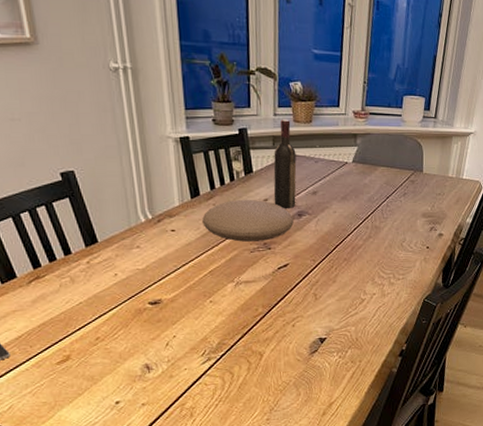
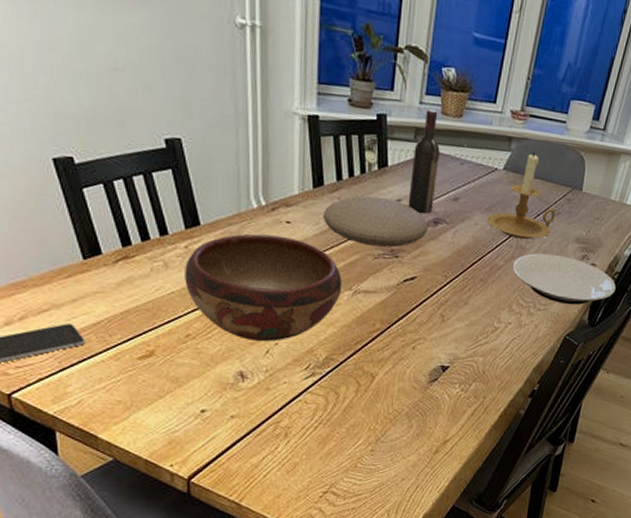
decorative bowl: none [88,243,226,337] -> present [185,233,343,342]
candle holder: none [343,144,404,220] -> present [486,152,558,239]
plate: none [370,229,463,272] -> present [512,253,616,306]

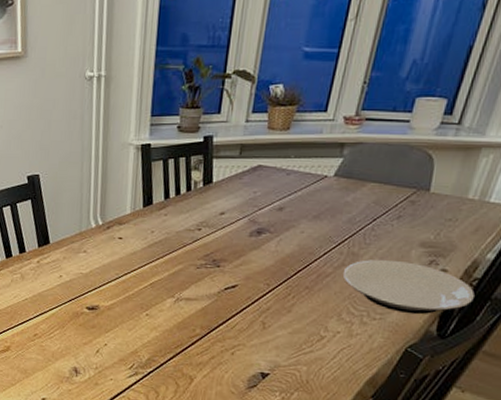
decorative bowl: present [185,233,343,342] -> none [35,249,166,343]
plate: present [323,195,428,248] -> none [151,211,251,258]
wine bottle: present [408,109,440,214] -> none [231,126,265,225]
candle holder: present [486,152,558,239] -> none [314,156,398,245]

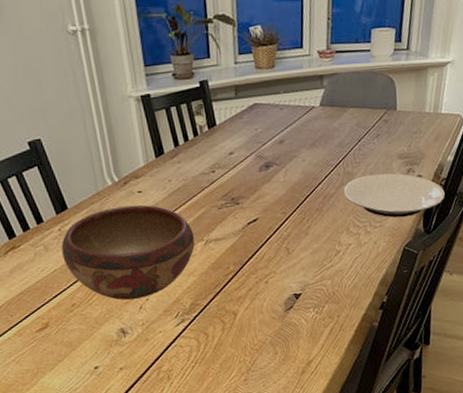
decorative bowl: none [35,249,166,343] -> present [61,205,195,300]

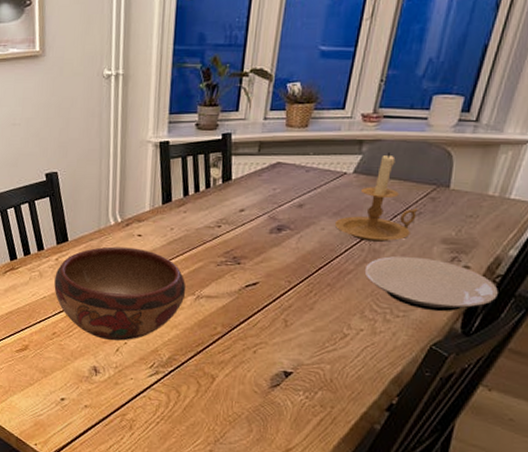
candle holder: none [312,84,377,166] -> present [334,153,419,242]

